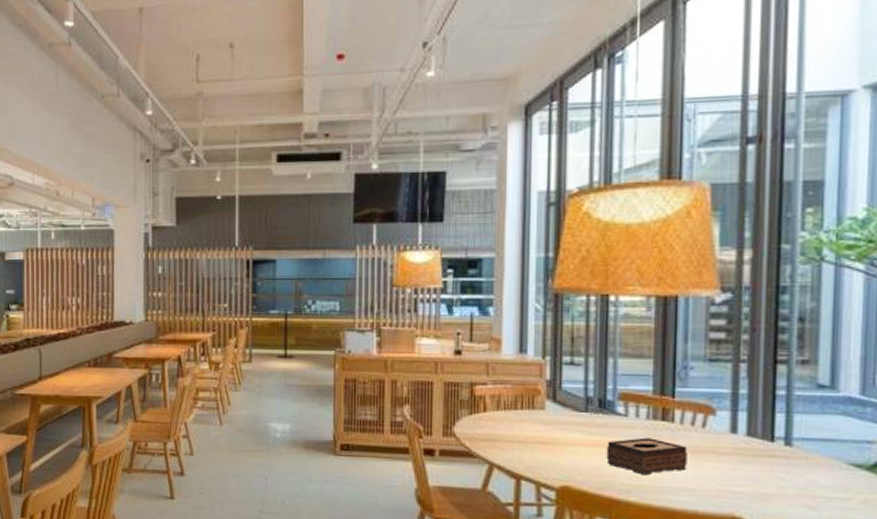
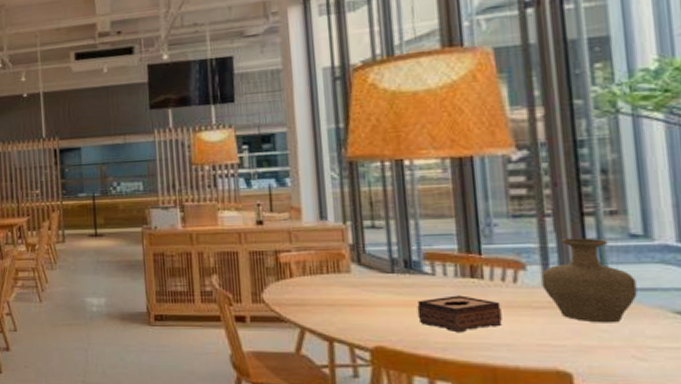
vase: none [729,385,818,472] -> present [541,238,638,323]

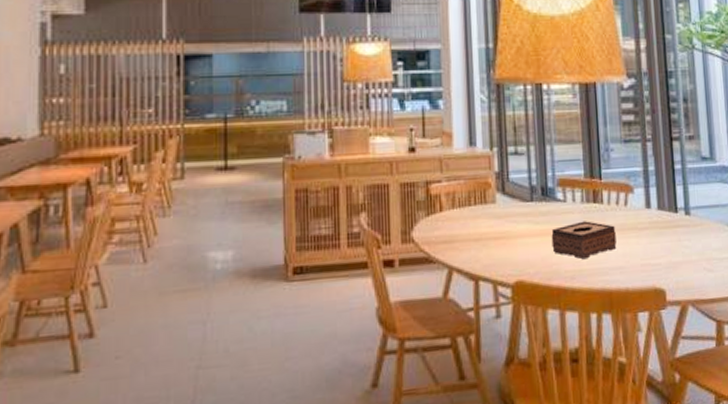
vase: present [541,238,638,323] -> none [644,161,707,240]

